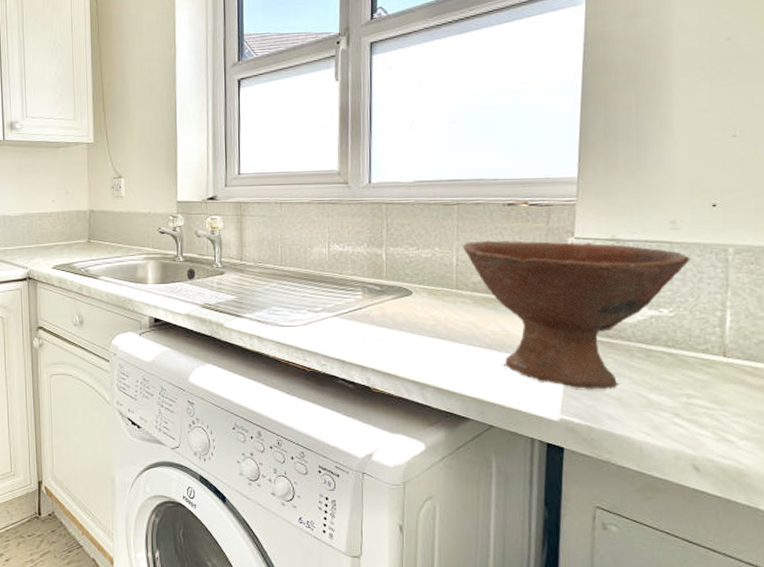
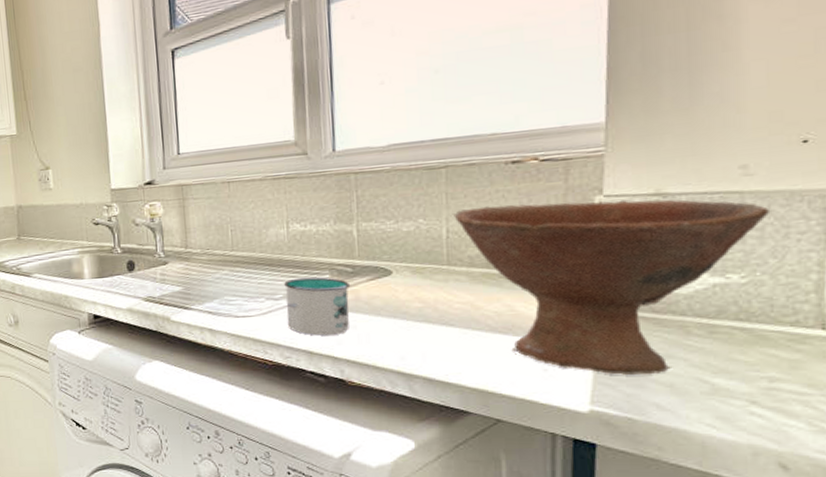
mug: none [324,293,379,346] -> present [284,277,351,336]

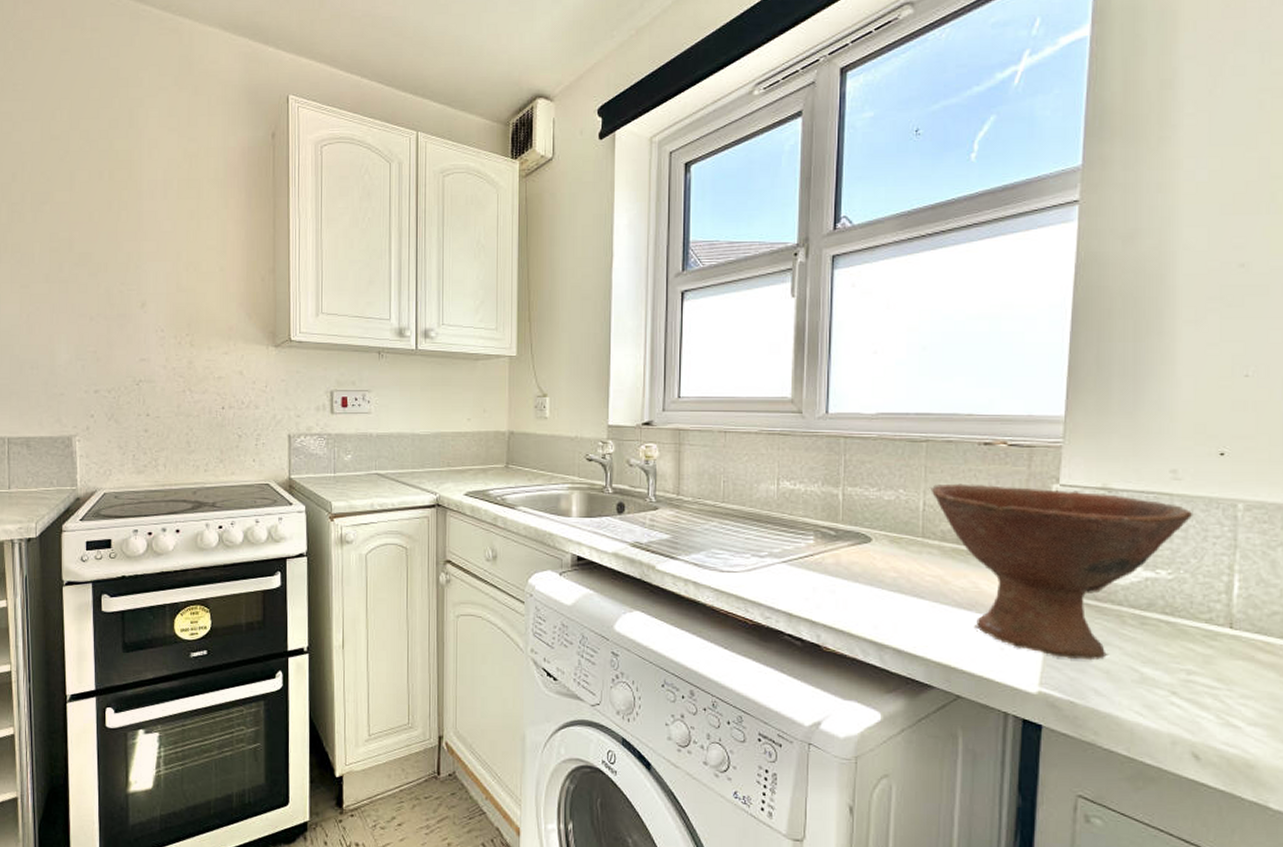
mug: present [284,277,351,336] -> none [770,536,833,598]

